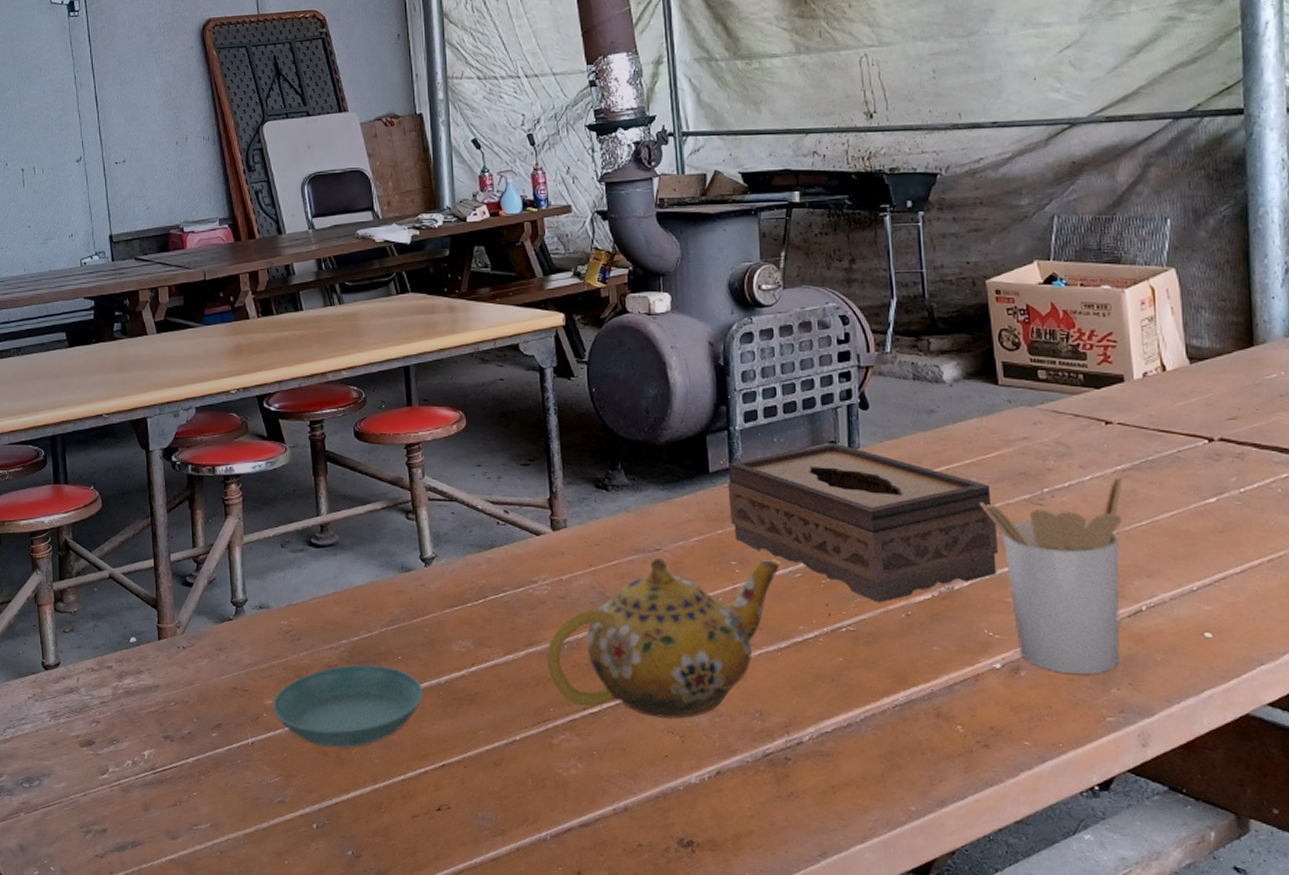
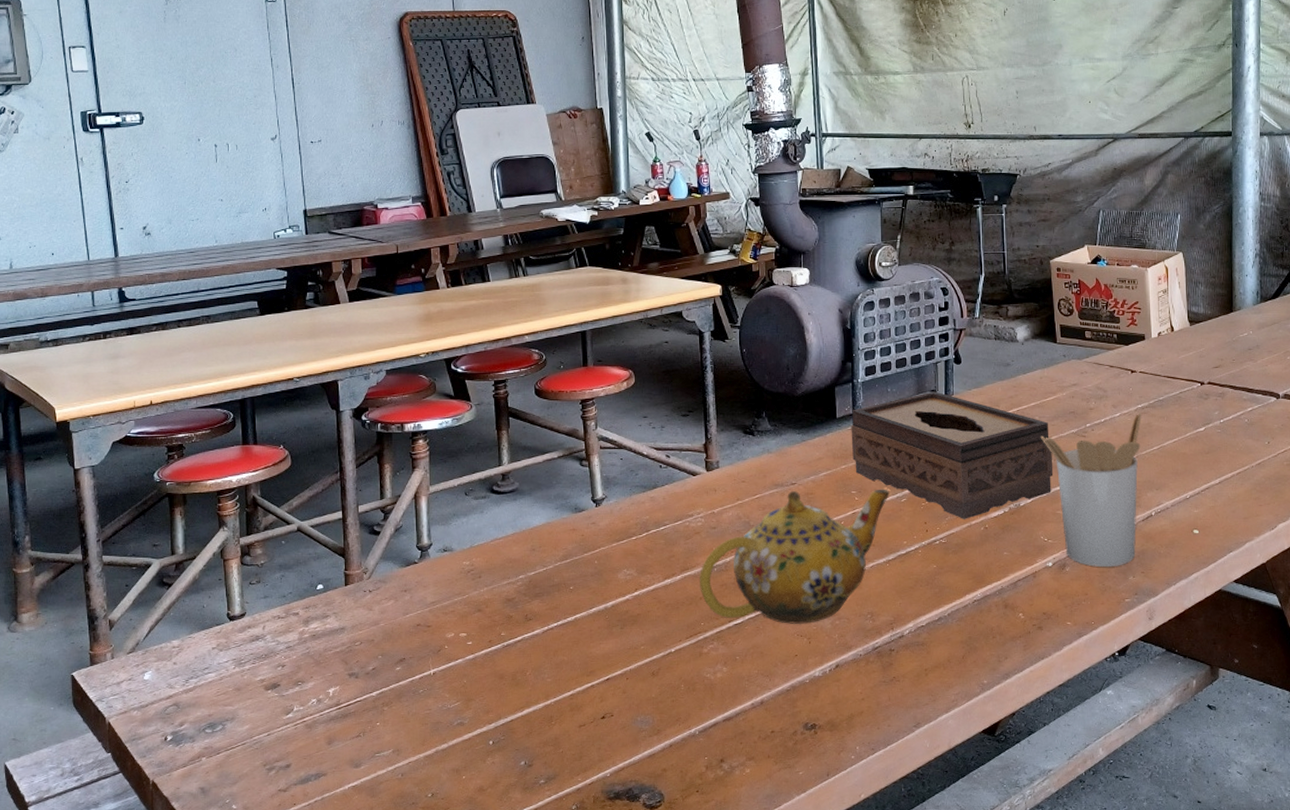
saucer: present [272,664,424,748] -> none [454,596,592,672]

